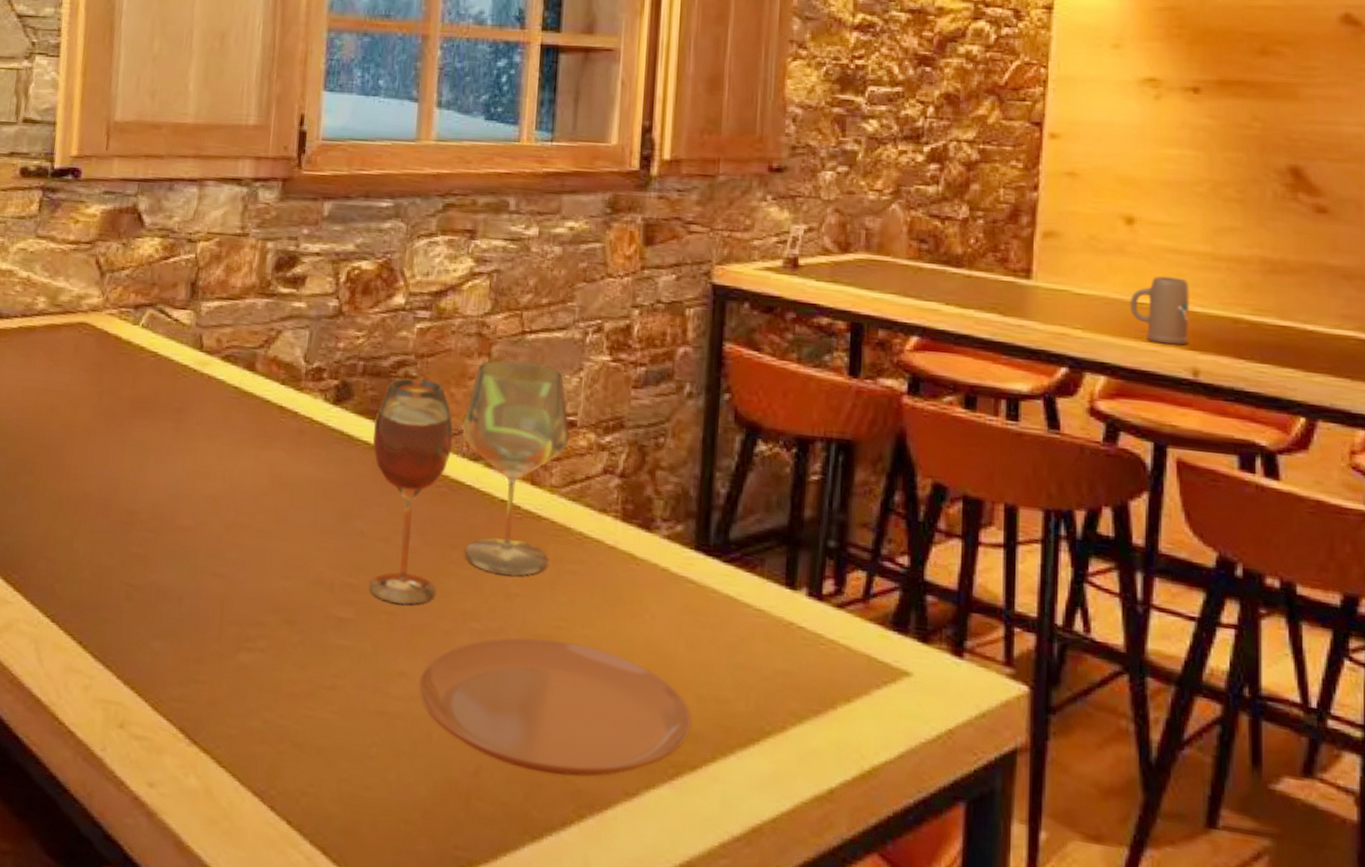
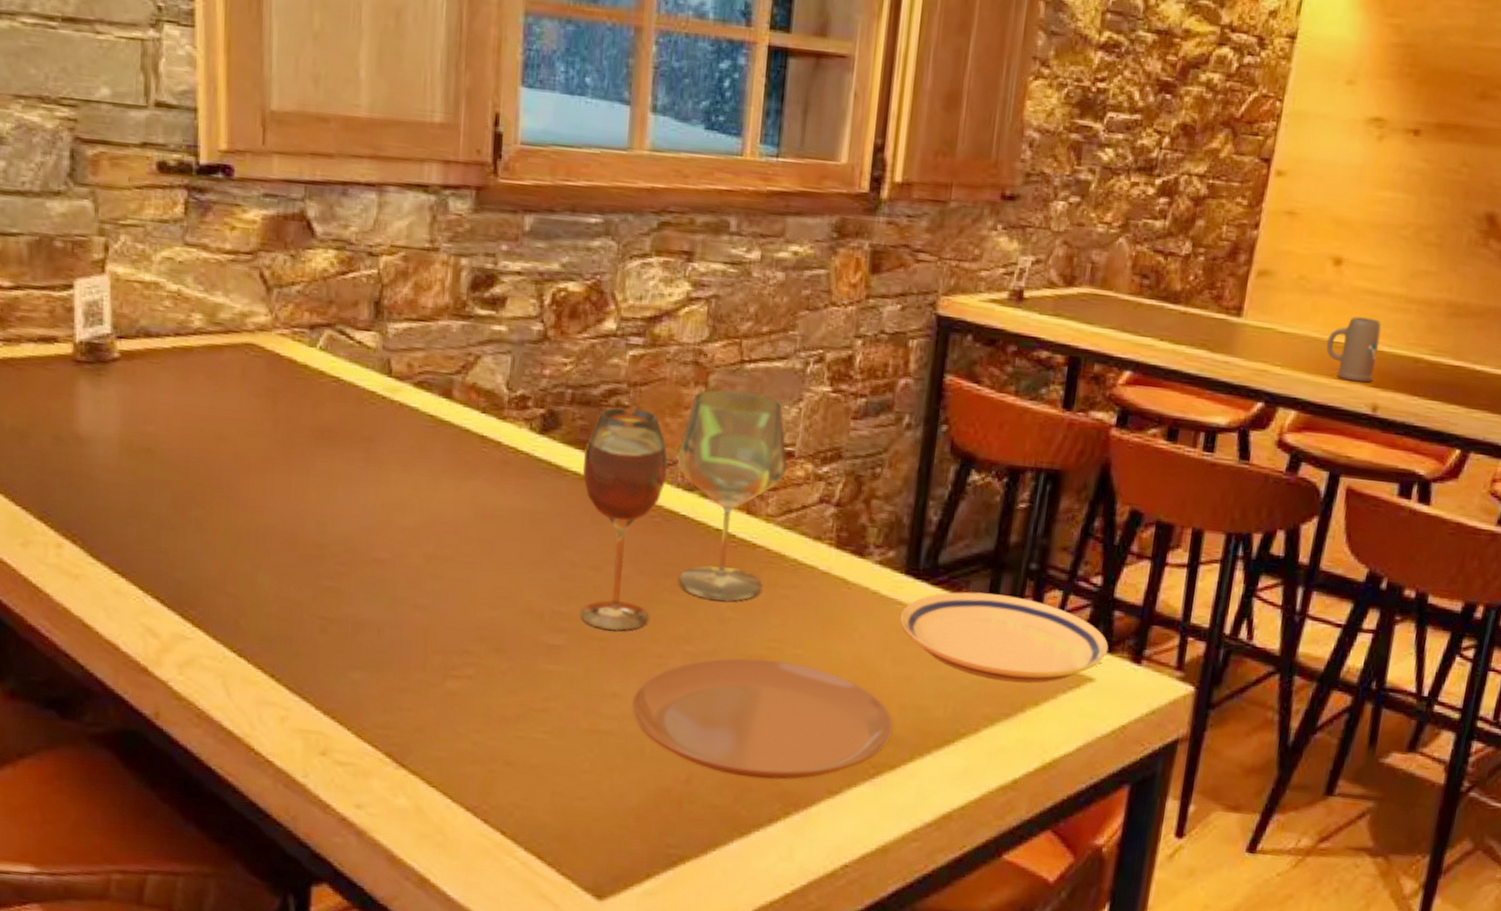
plate: none [693,570,924,676] -> present [900,592,1109,683]

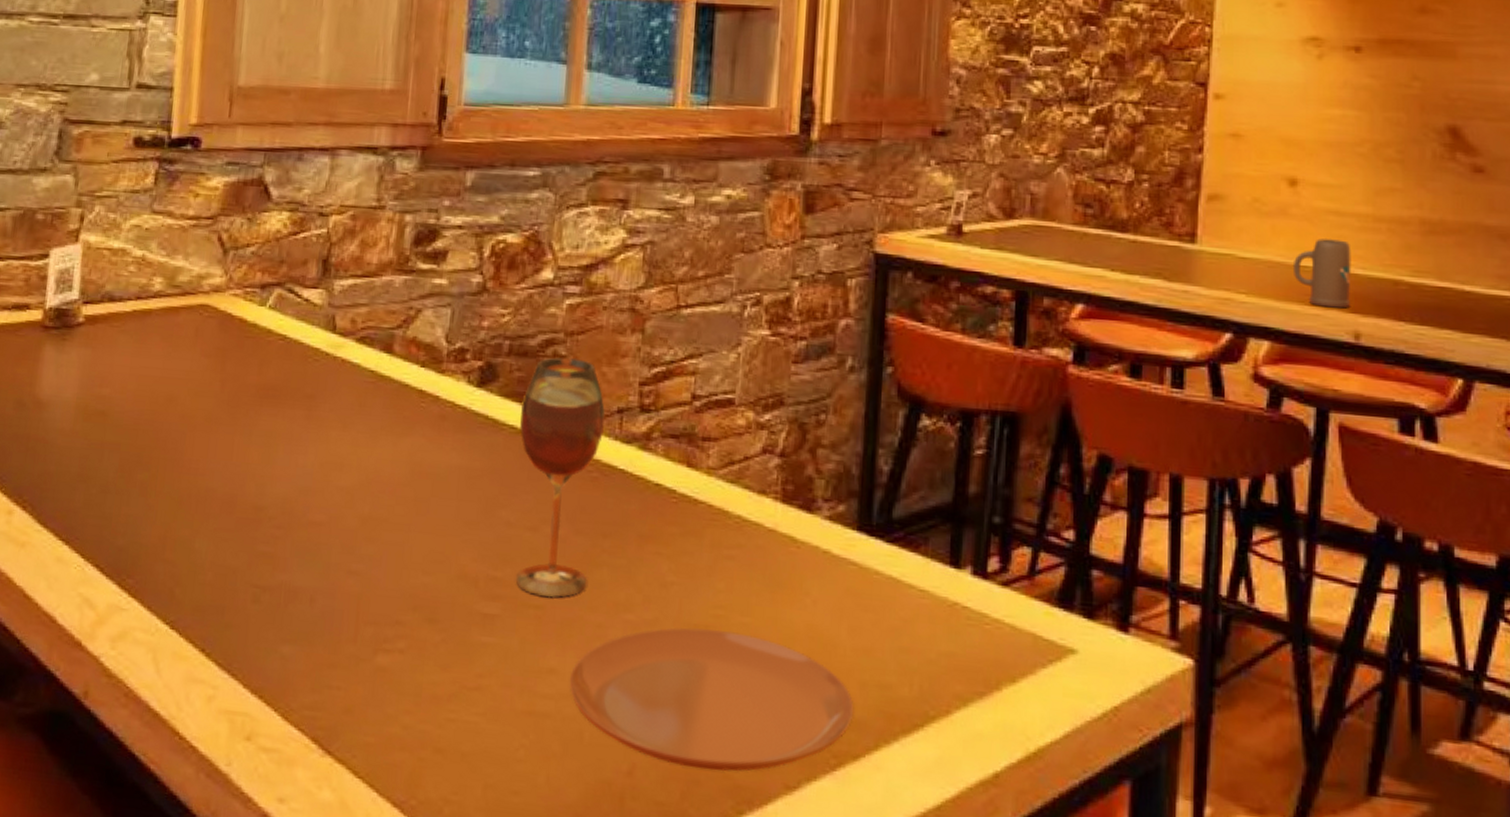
wine glass: present [677,389,788,602] -> none [614,336,728,564]
plate: present [900,592,1109,683] -> none [855,549,1089,656]

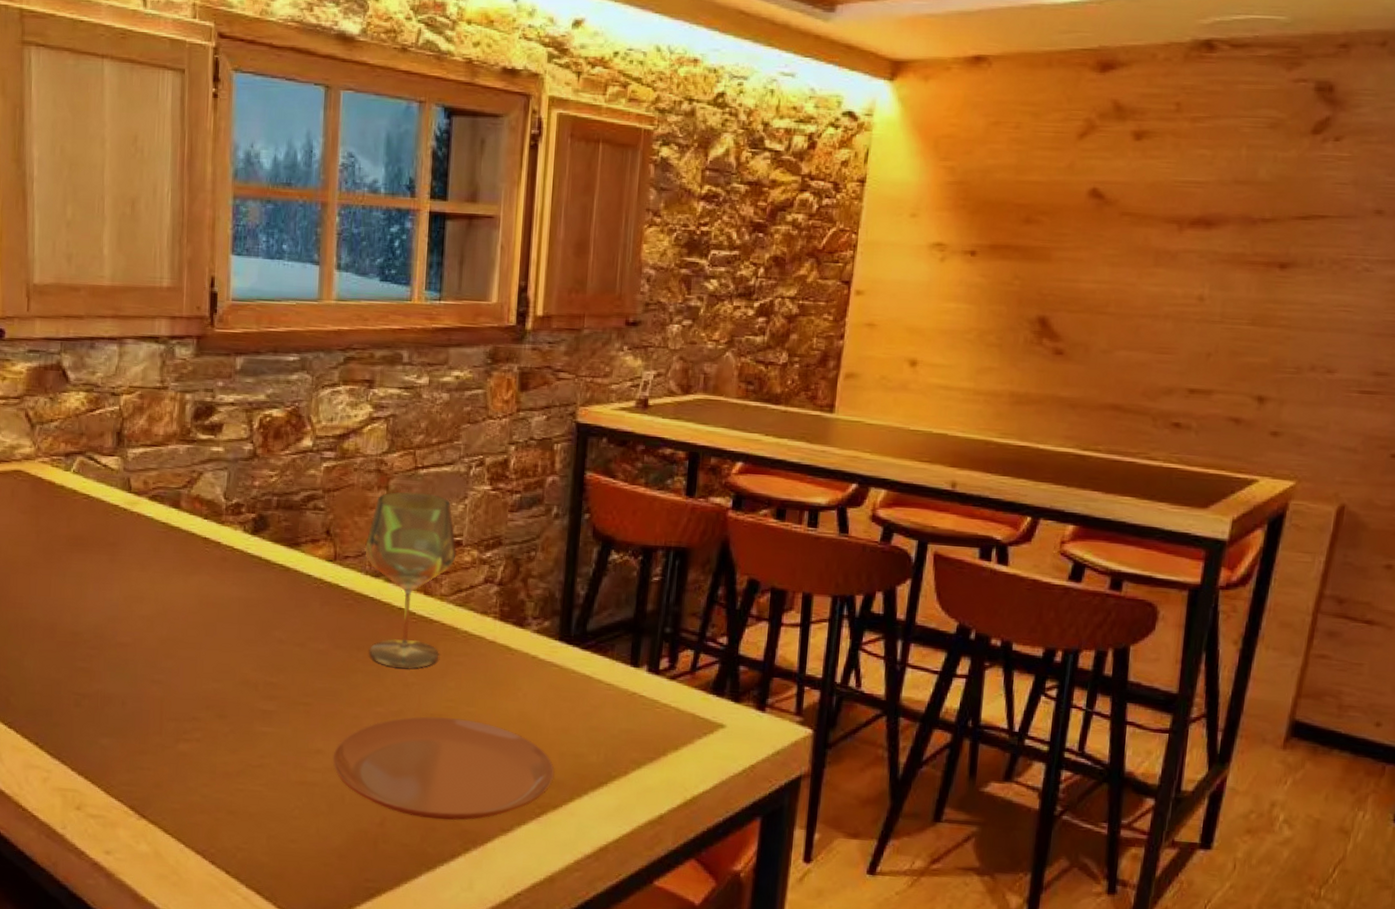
wineglass: present [515,356,605,598] -> none [288,509,357,697]
wine glass: none [614,336,728,564] -> present [365,492,457,669]
beer mug: present [1292,239,1351,309] -> none [908,408,955,464]

